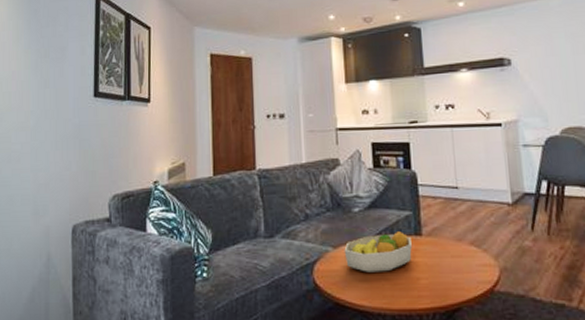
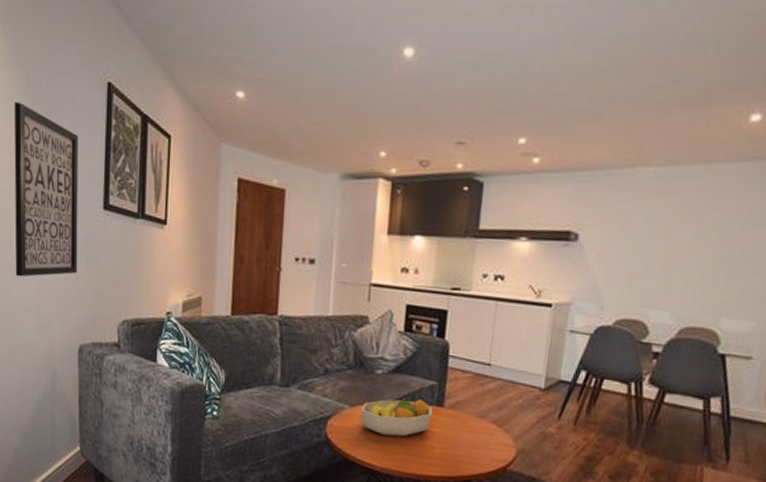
wall art: none [14,18,71,168] -> present [14,101,78,277]

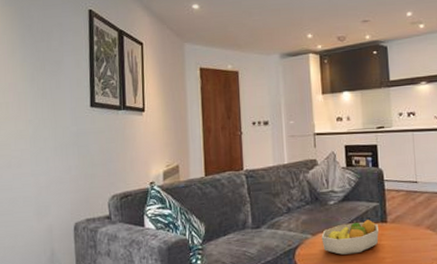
wall art: present [14,101,78,277] -> none [11,32,71,173]

